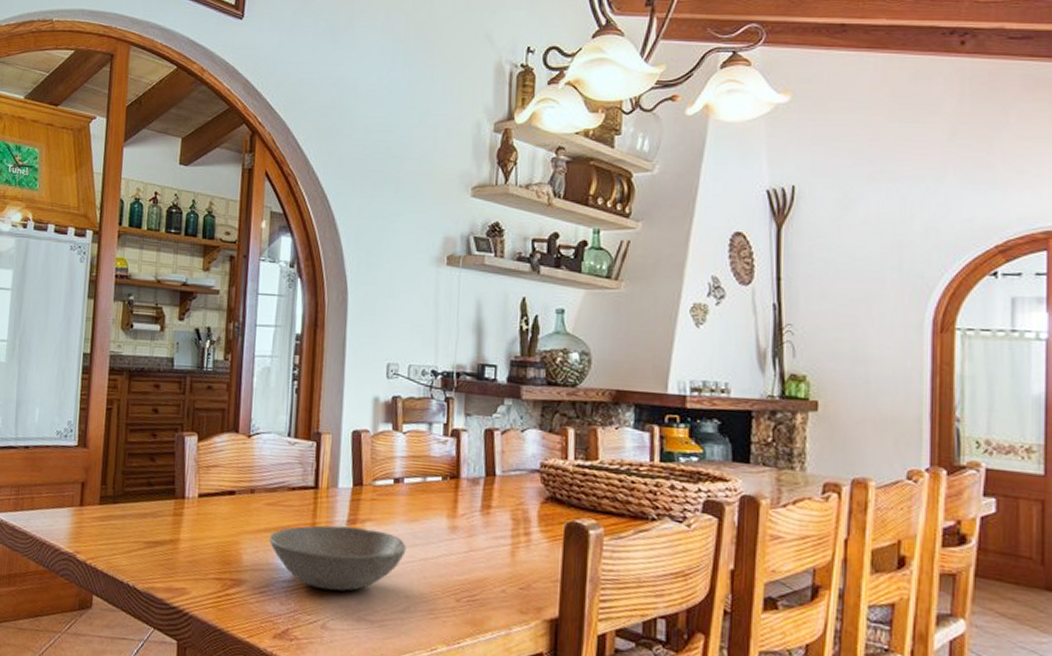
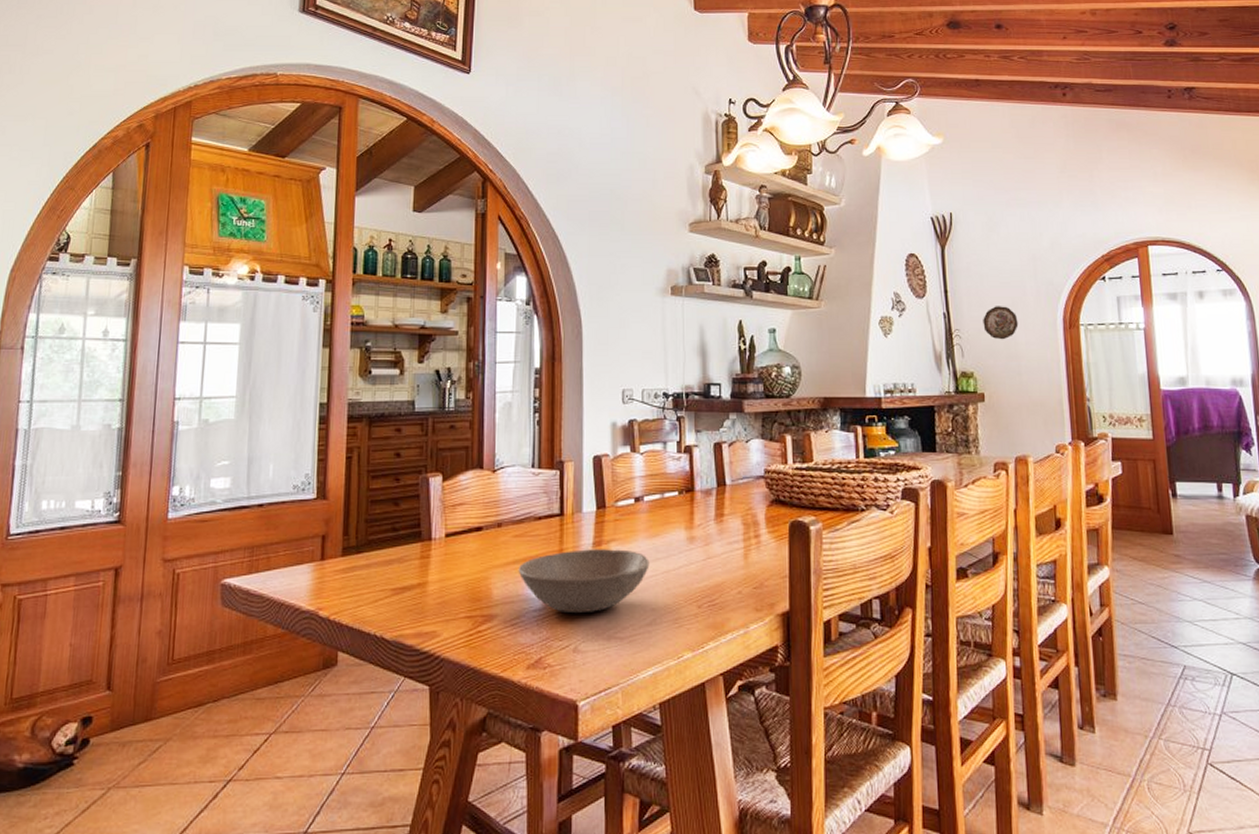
decorative plate: none [824,299,871,341] -> present [983,306,1019,340]

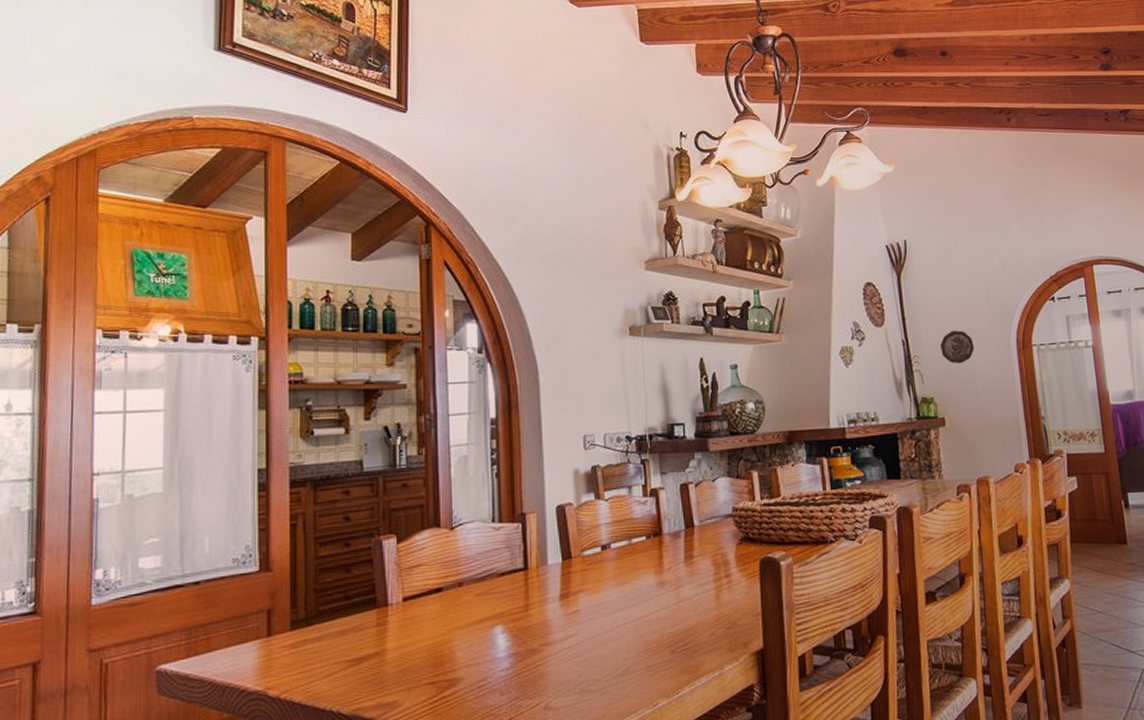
soup bowl: present [518,549,650,614] -> none [482,599,620,671]

